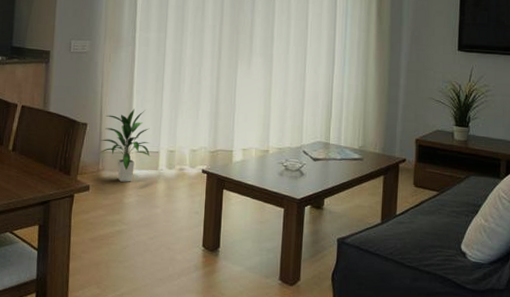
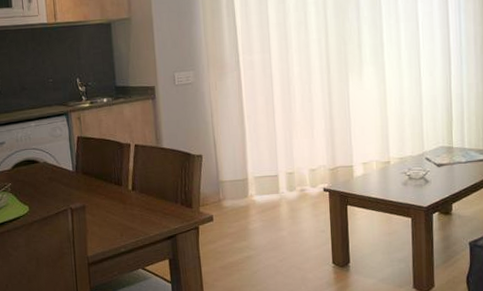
indoor plant: present [100,108,151,182] -> none [217,135,271,209]

